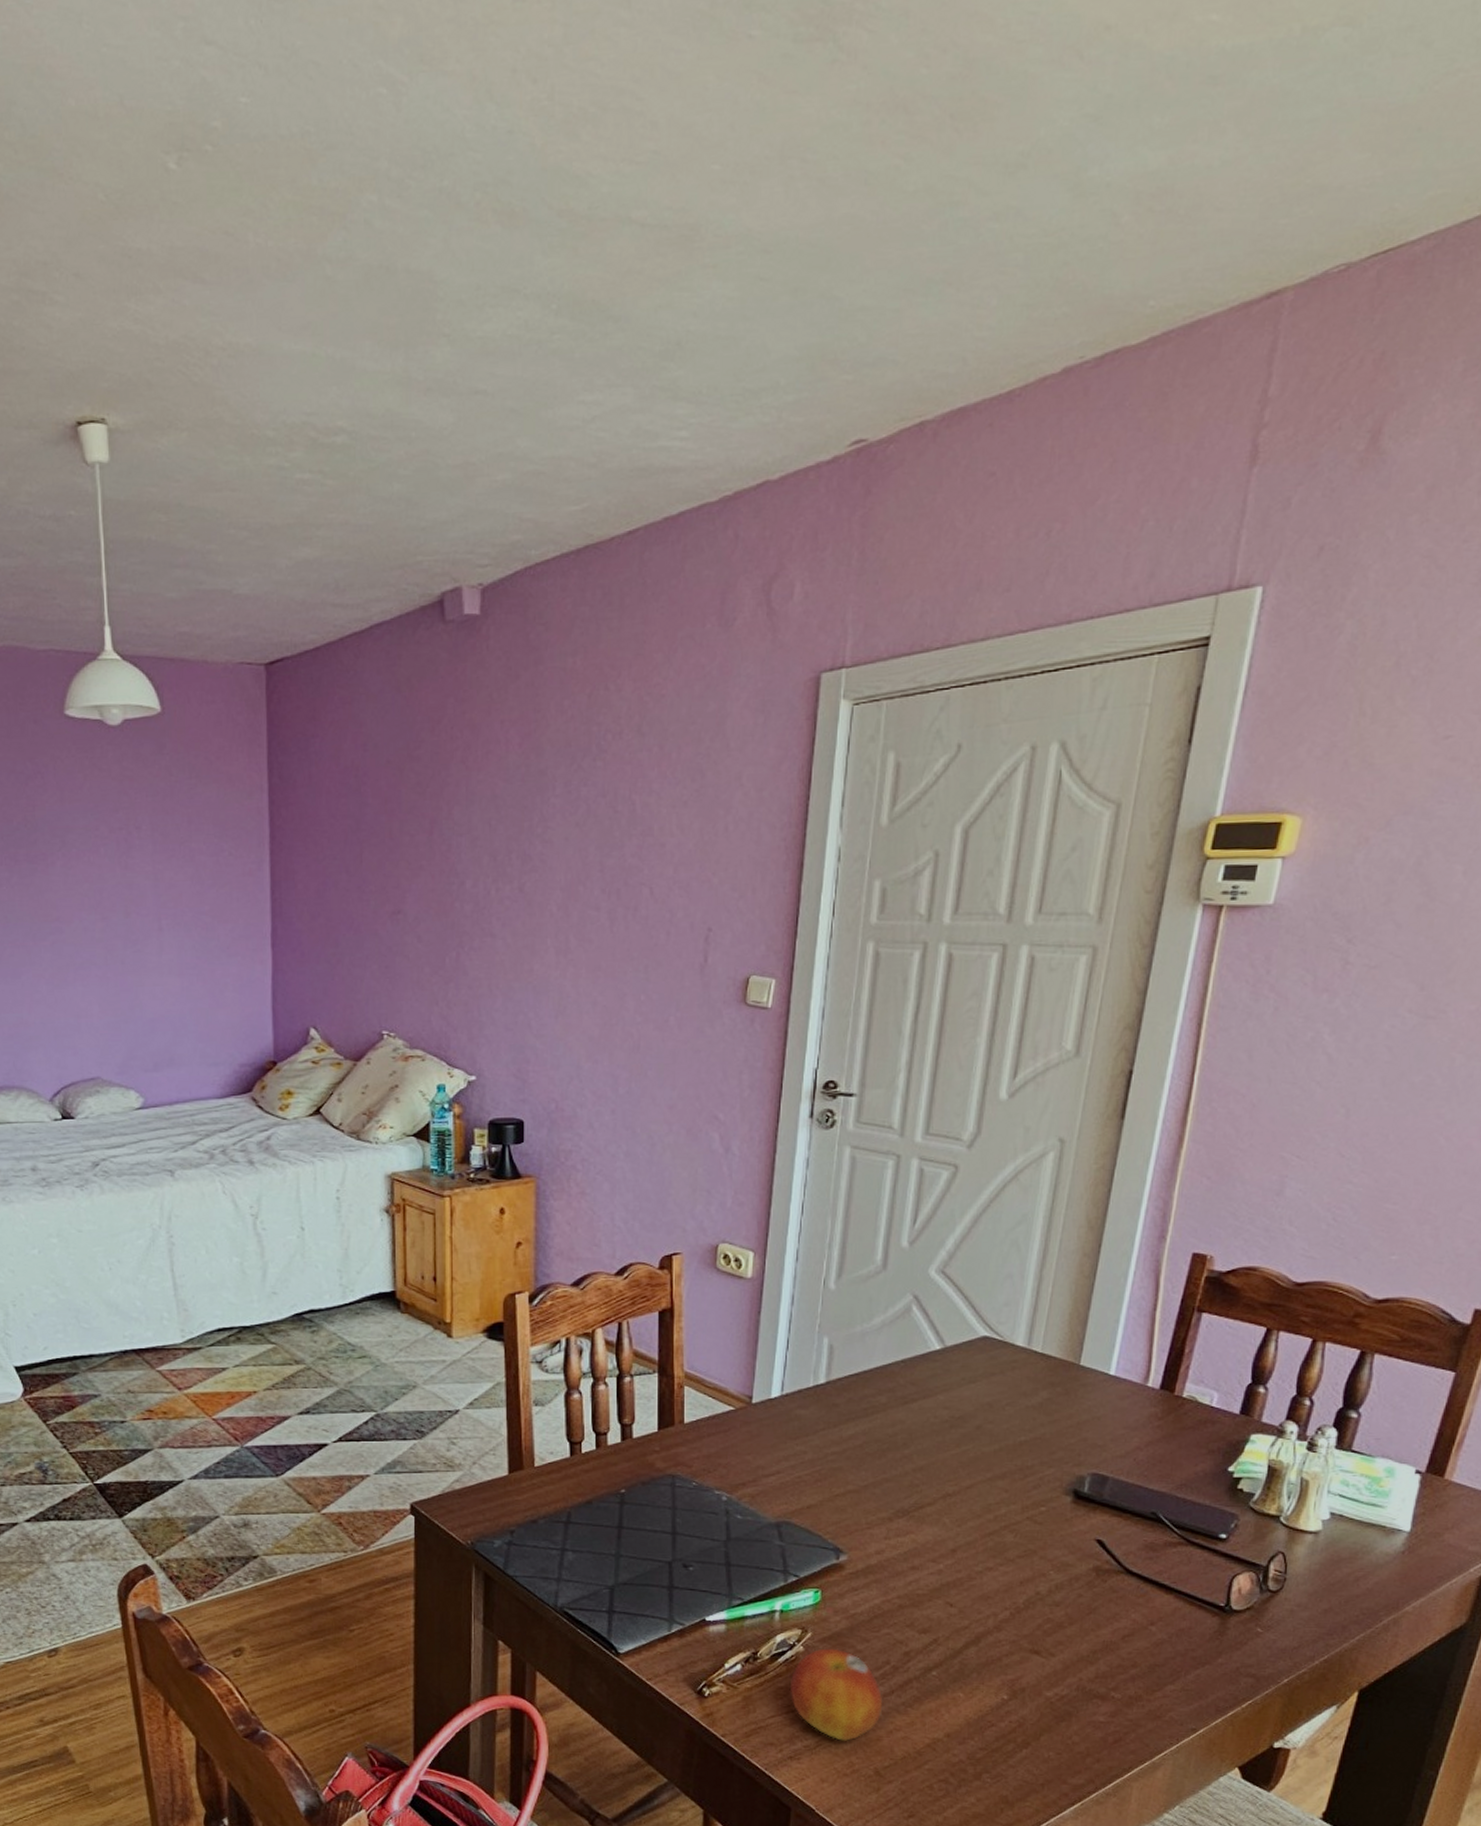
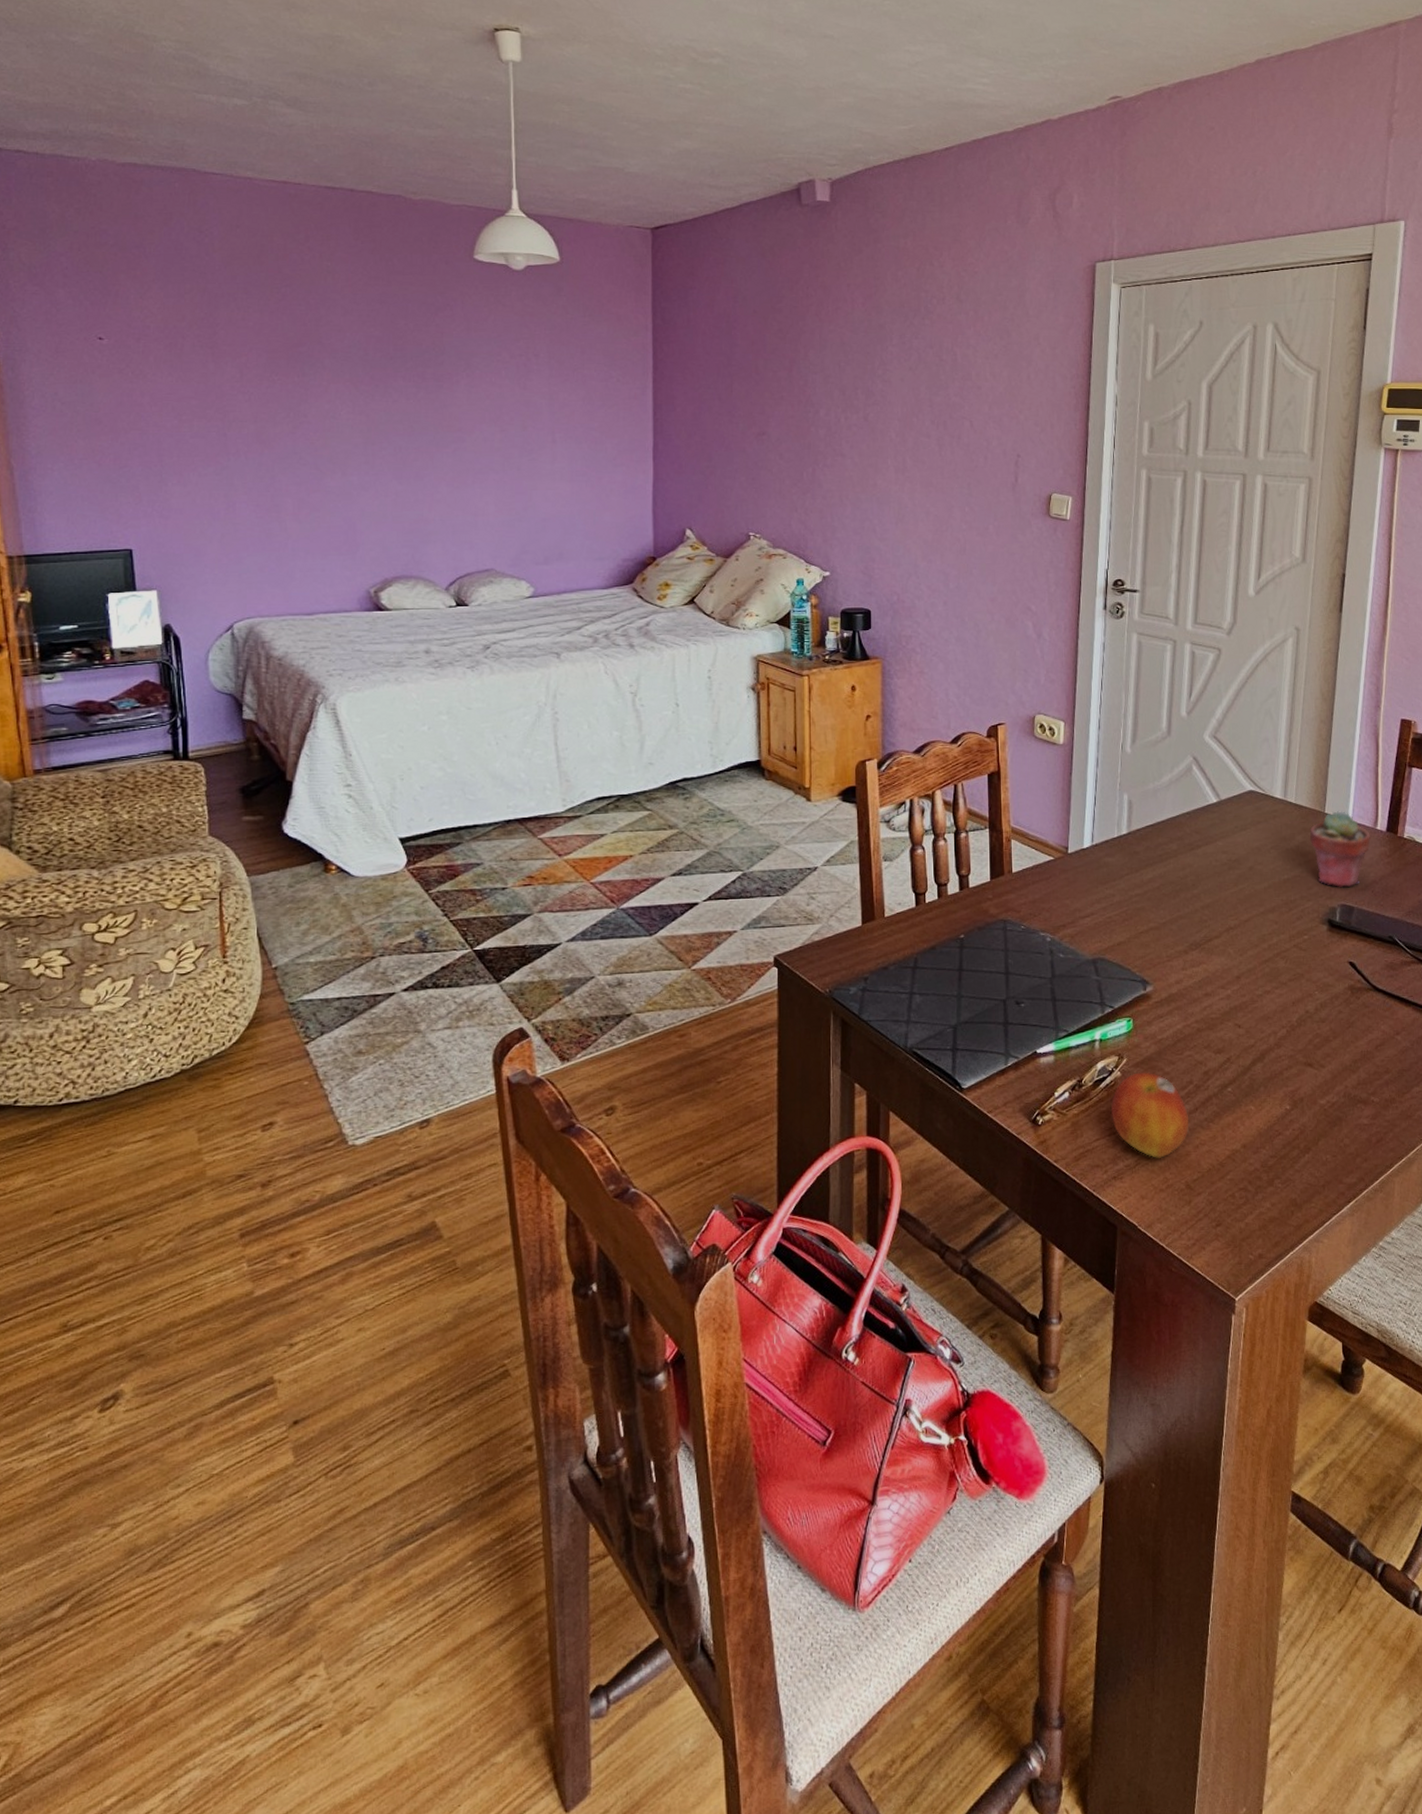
potted succulent: none [1058,1363,1139,1453] -> present [1310,811,1372,887]

